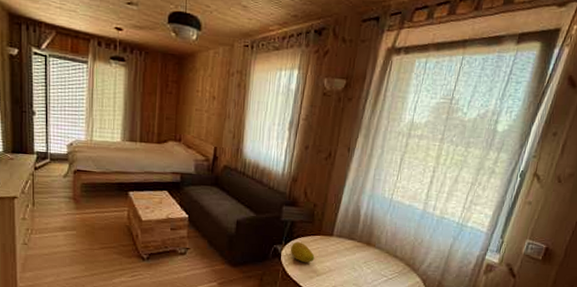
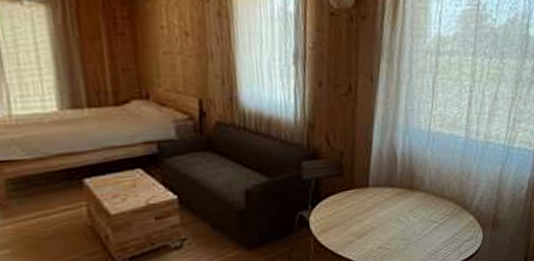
fruit: present [291,241,315,263] -> none [320,201,351,226]

